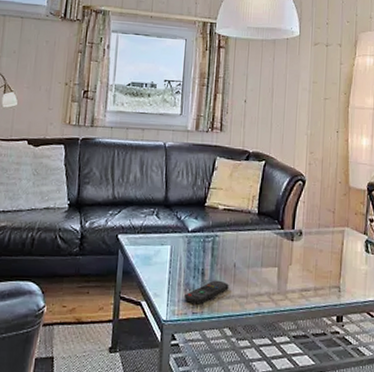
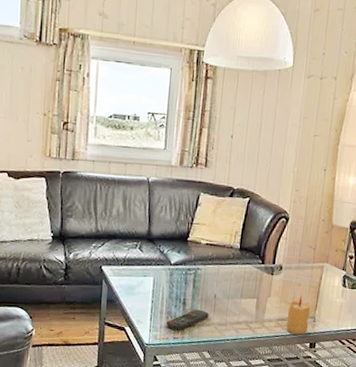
candle: none [310,262,335,307] -> present [286,295,311,335]

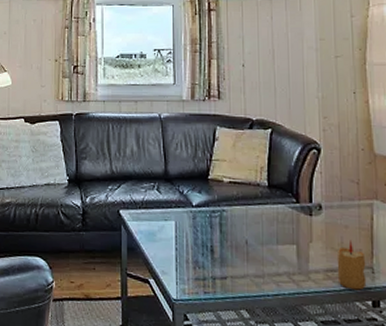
remote control: present [166,309,209,331] -> none [194,258,242,284]

